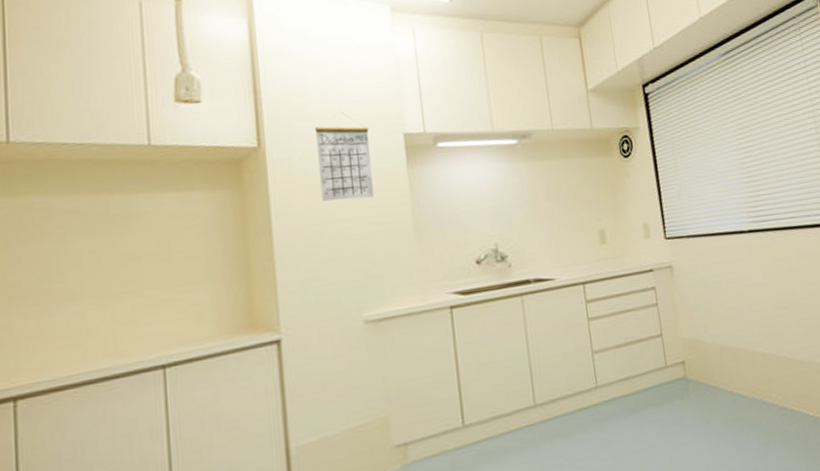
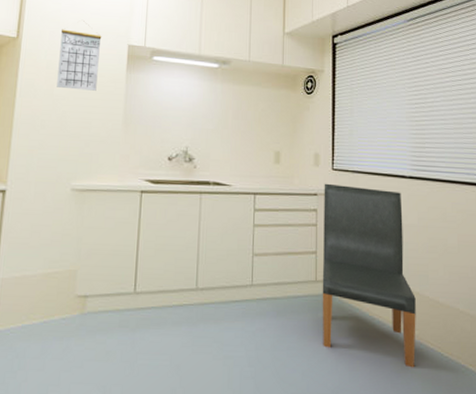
dining chair: none [658,250,782,437] -> present [322,183,416,368]

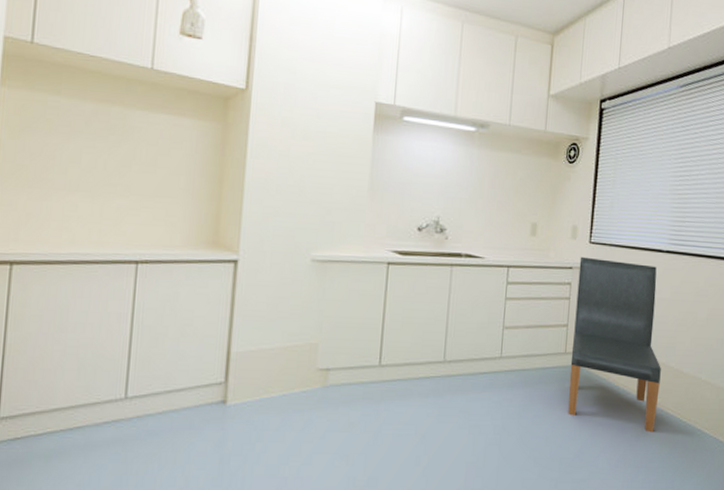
calendar: present [57,21,102,91] -> none [293,72,346,153]

